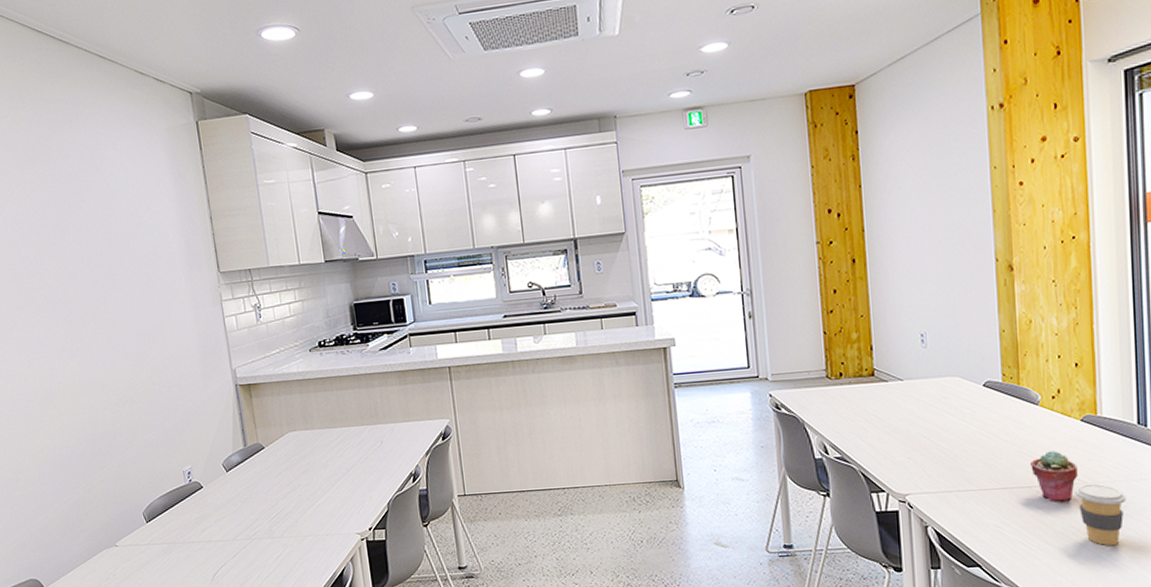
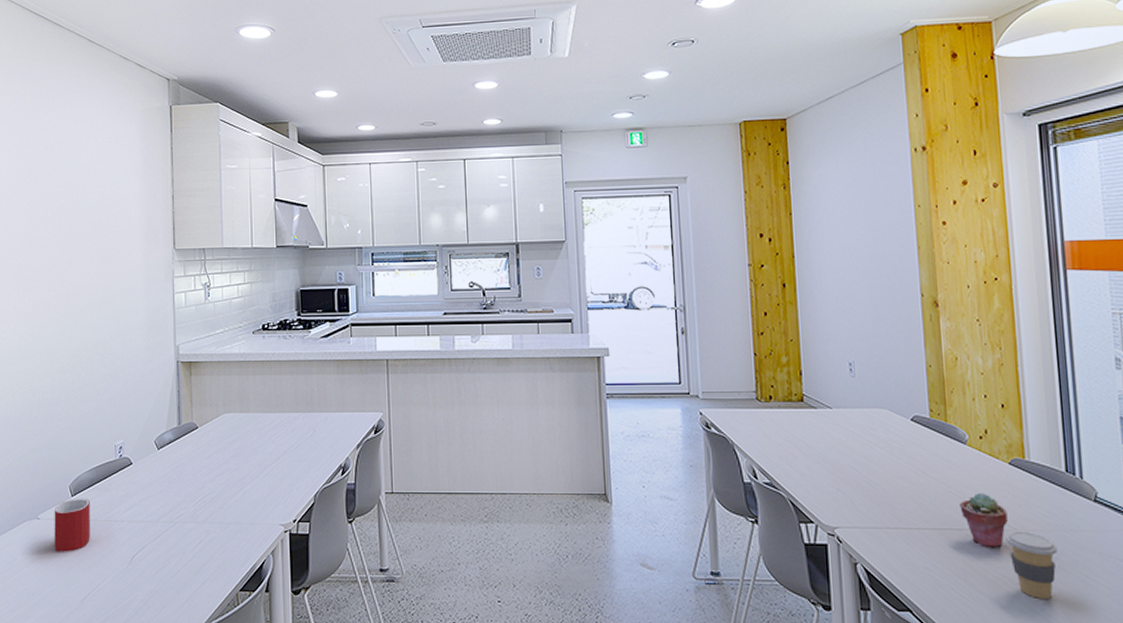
mug: none [131,523,170,576] -> present [54,498,90,552]

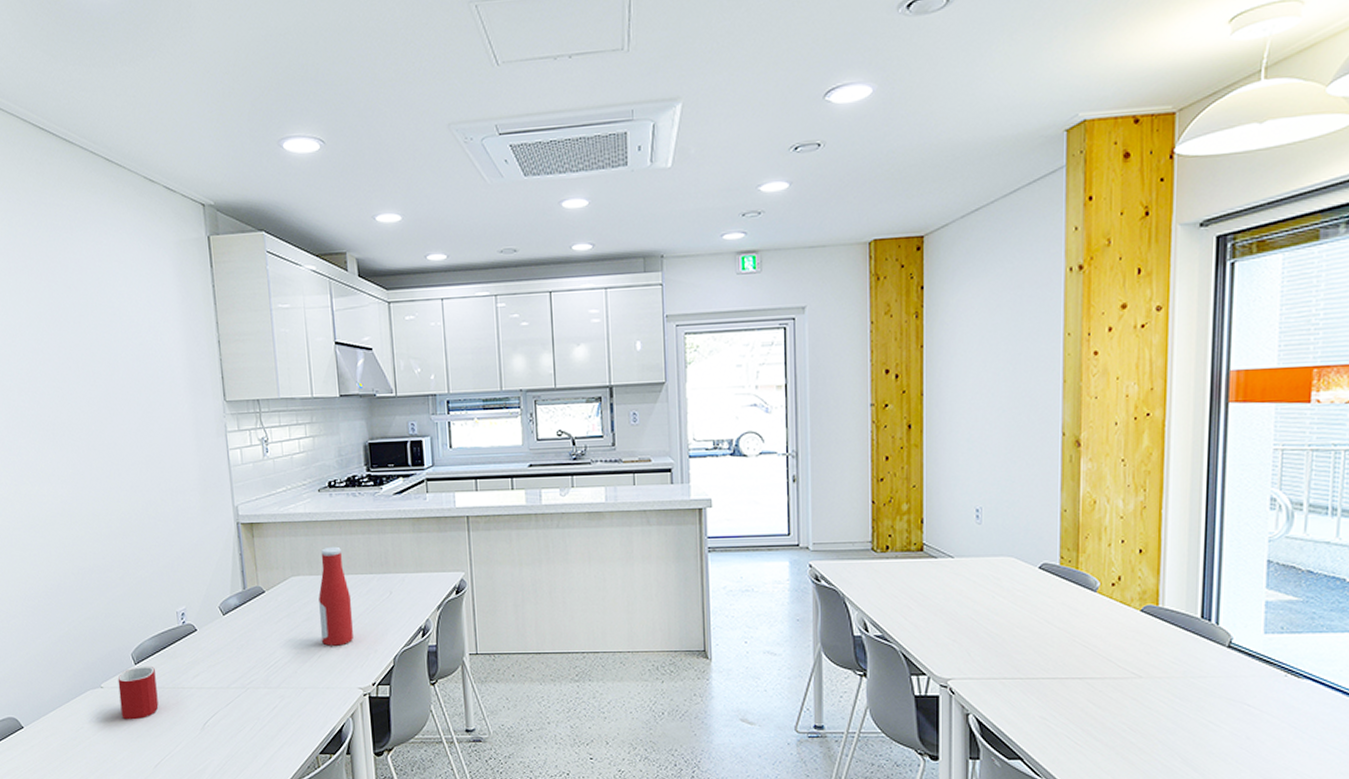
bottle: none [247,385,278,482] -> present [318,546,353,646]
potted succulent: present [960,493,1008,548] -> none [1084,642,1133,696]
coffee cup: present [1006,531,1057,600] -> none [1129,678,1182,746]

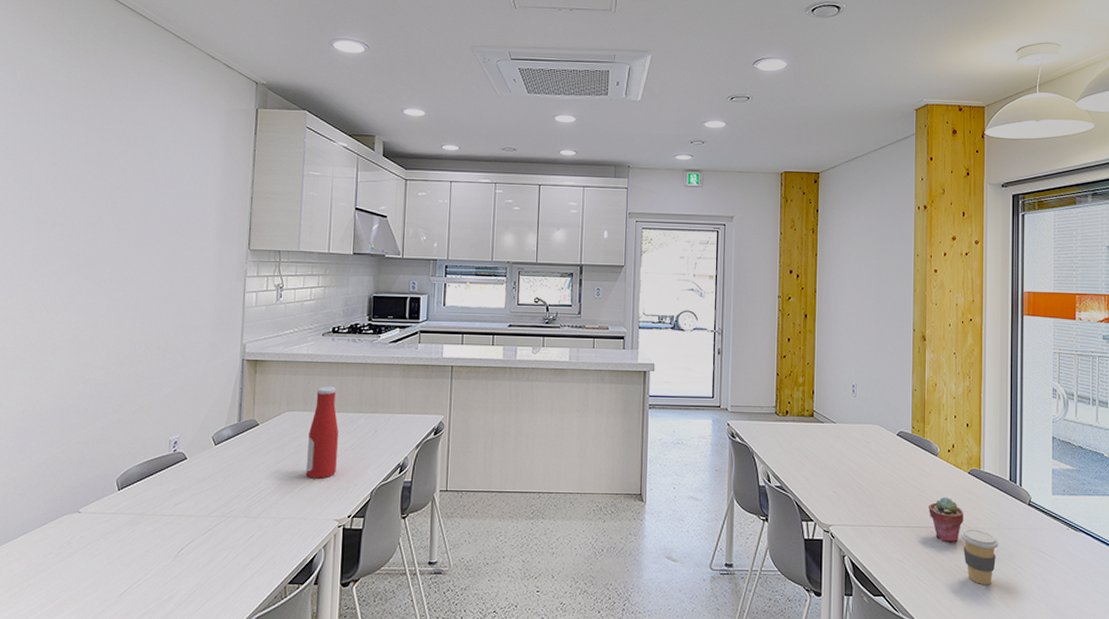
mug: present [117,666,159,720] -> none [94,492,138,546]
potted succulent: none [1084,642,1133,696] -> present [929,497,964,543]
coffee cup: none [1129,678,1182,746] -> present [961,528,998,586]

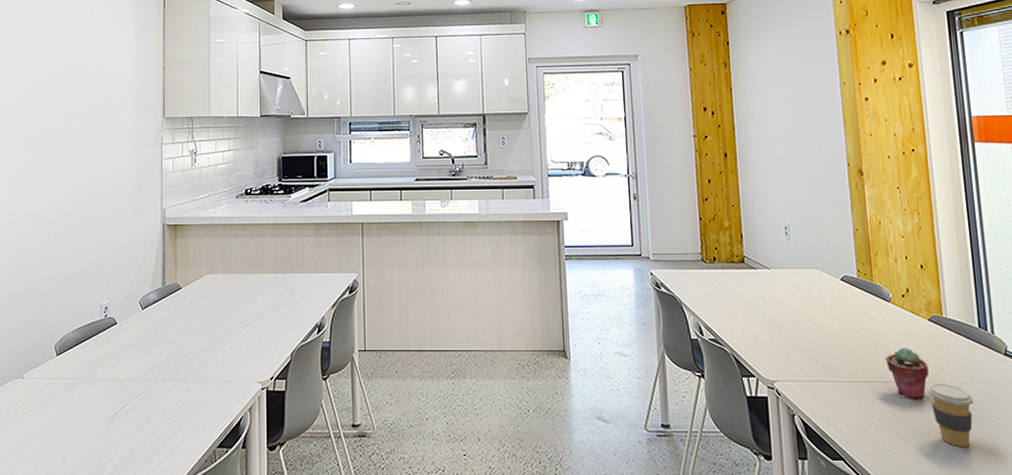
bottle: present [306,386,339,479] -> none [229,247,256,341]

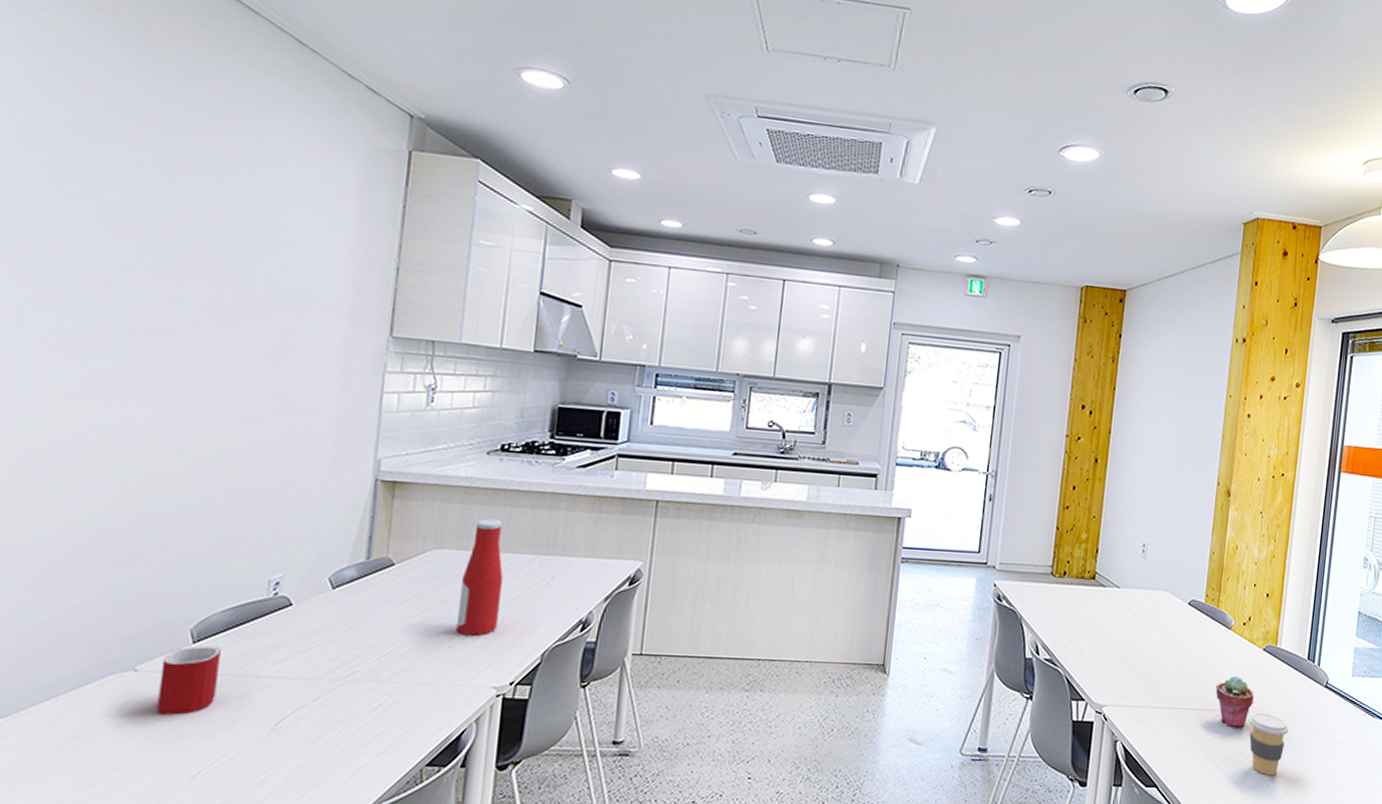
mug: none [38,357,74,411] -> present [156,645,221,715]
bottle: none [229,247,256,341] -> present [457,518,503,636]

